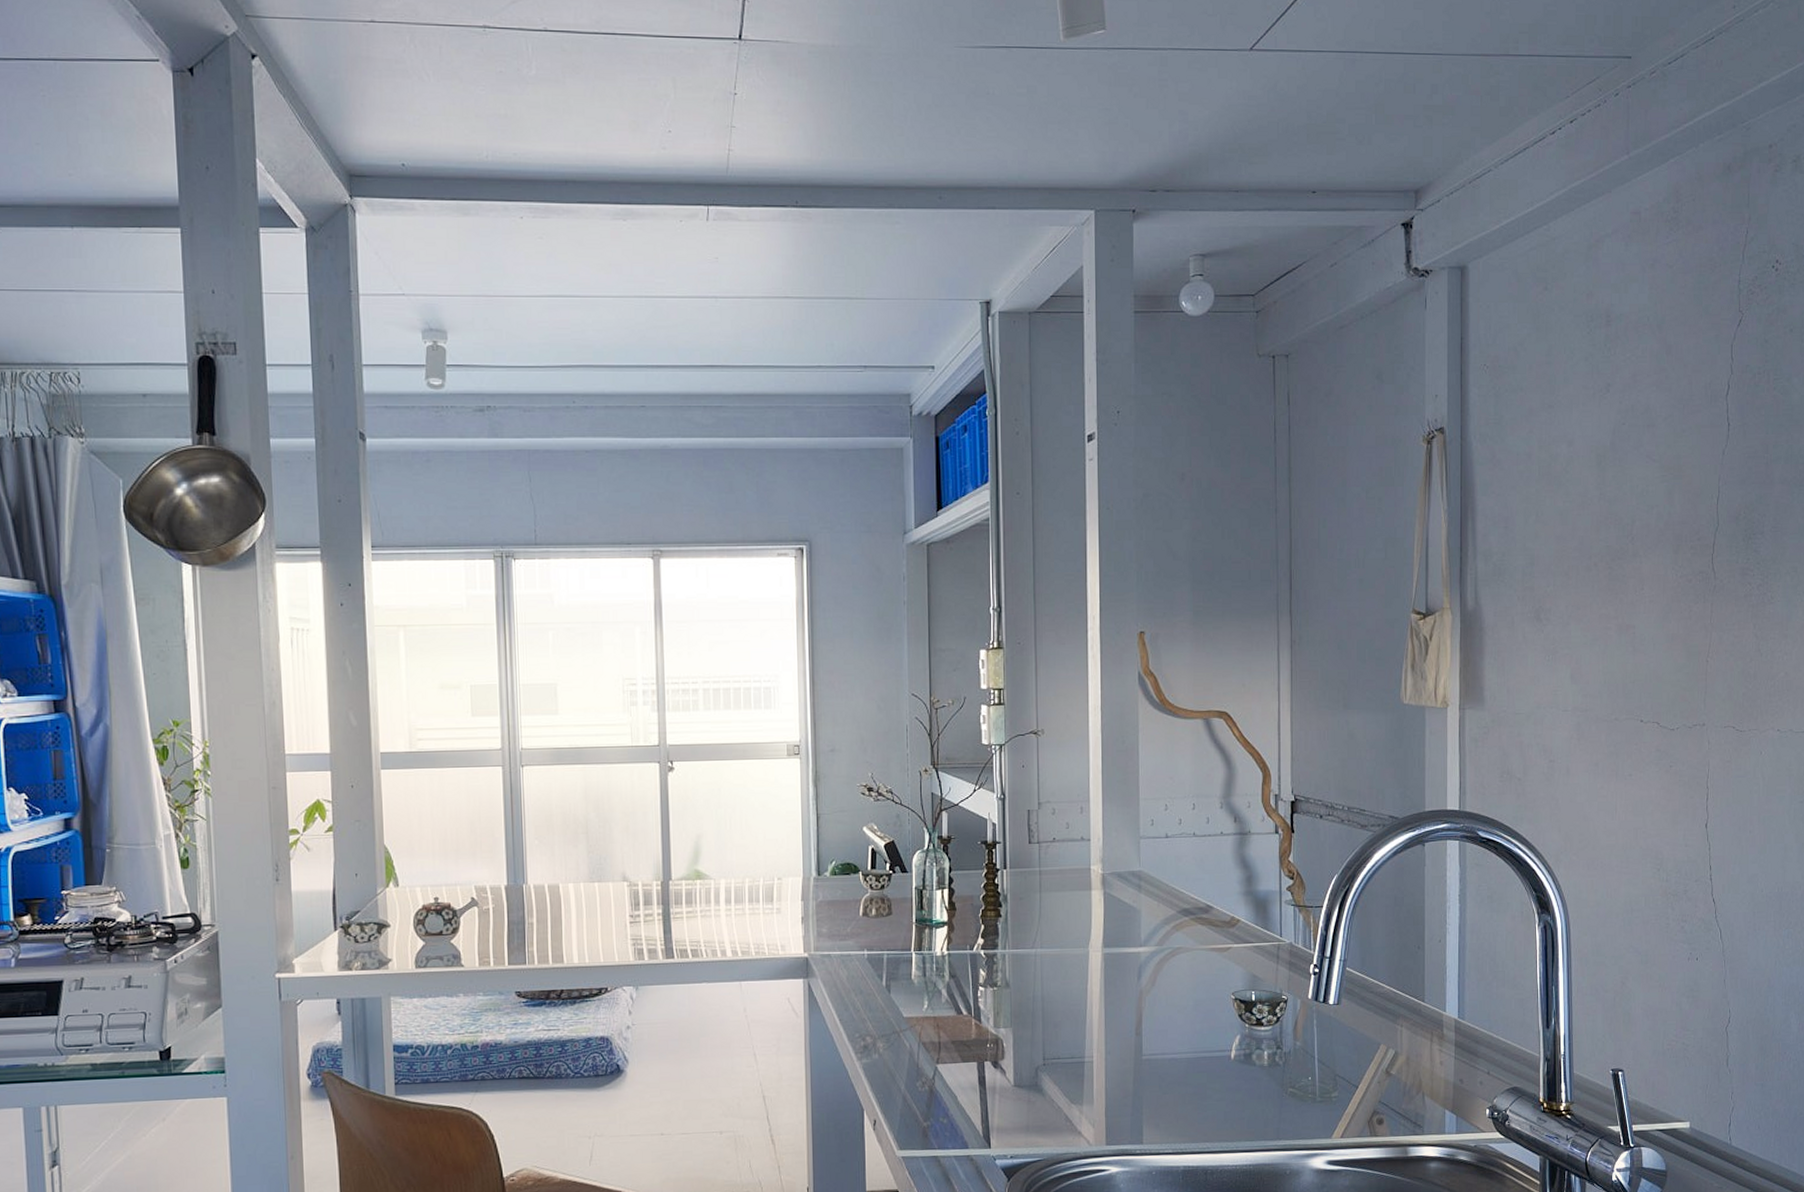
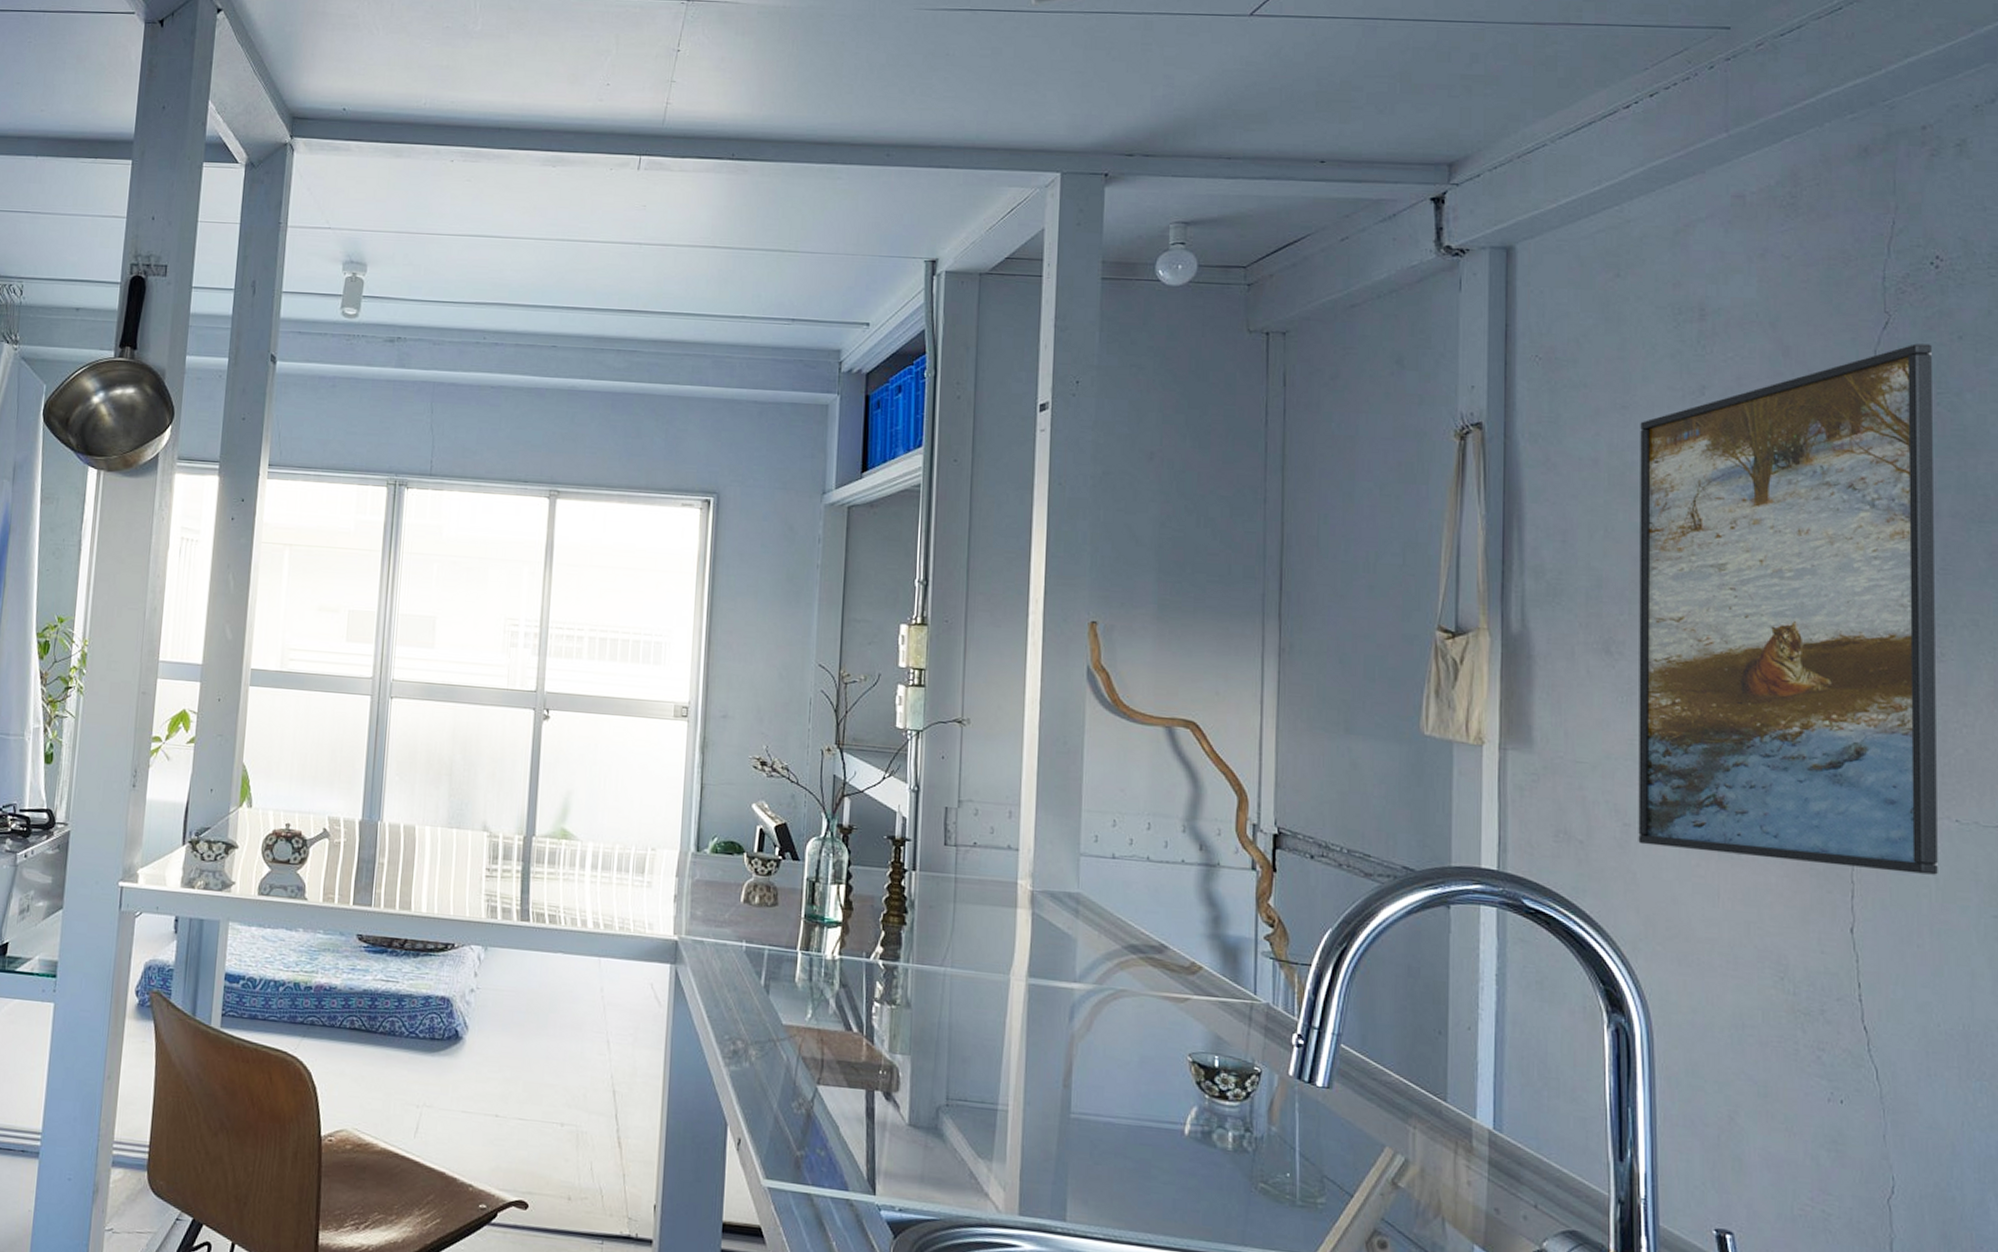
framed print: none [1560,337,1771,776] -> present [1638,343,1938,875]

